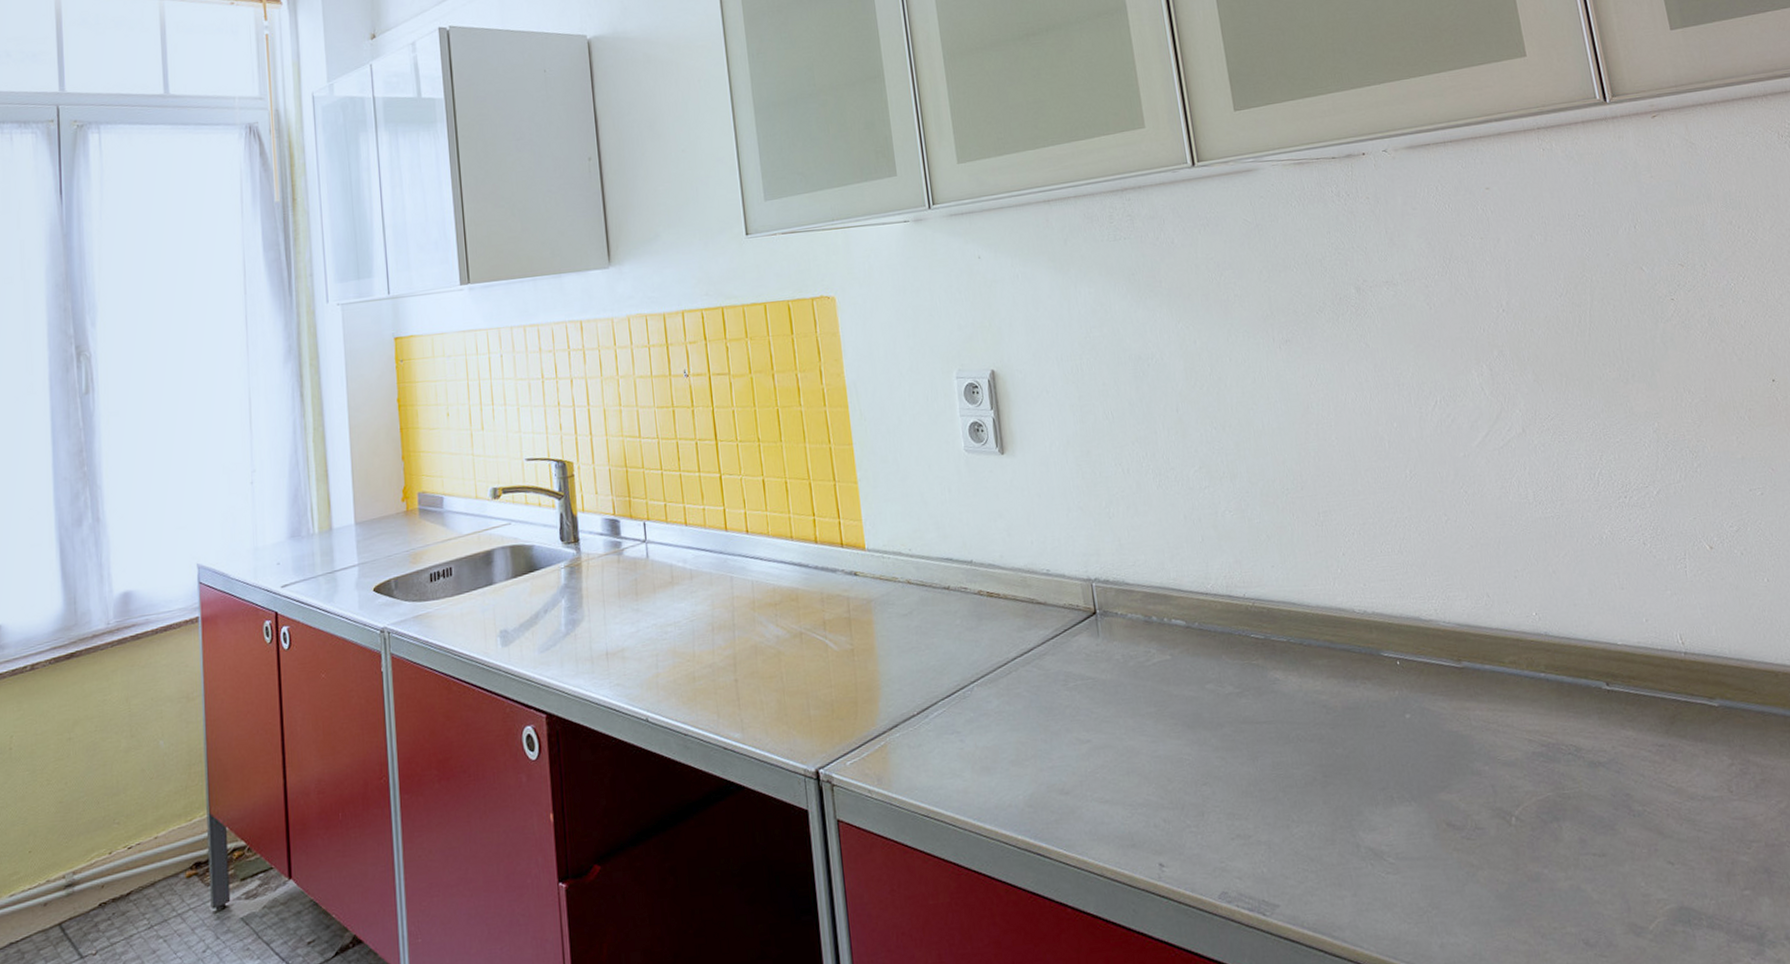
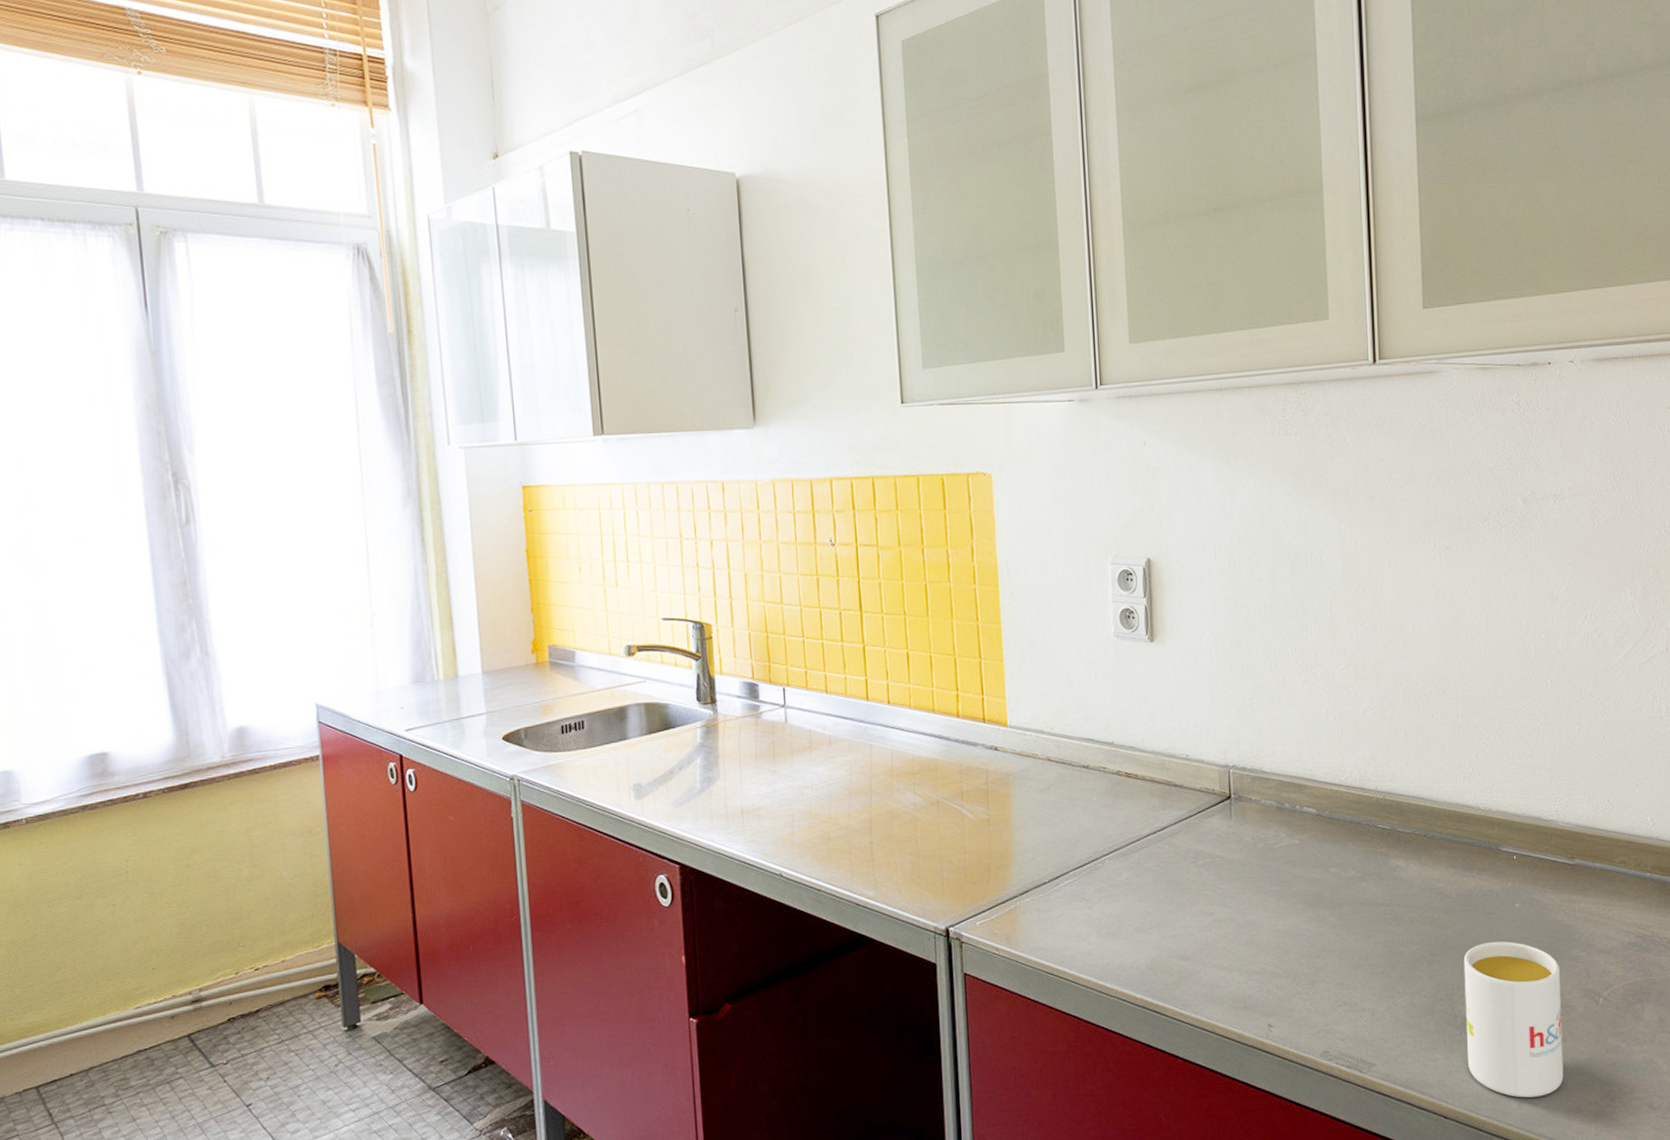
mug: none [1358,757,1486,939] -> present [1463,941,1564,1098]

